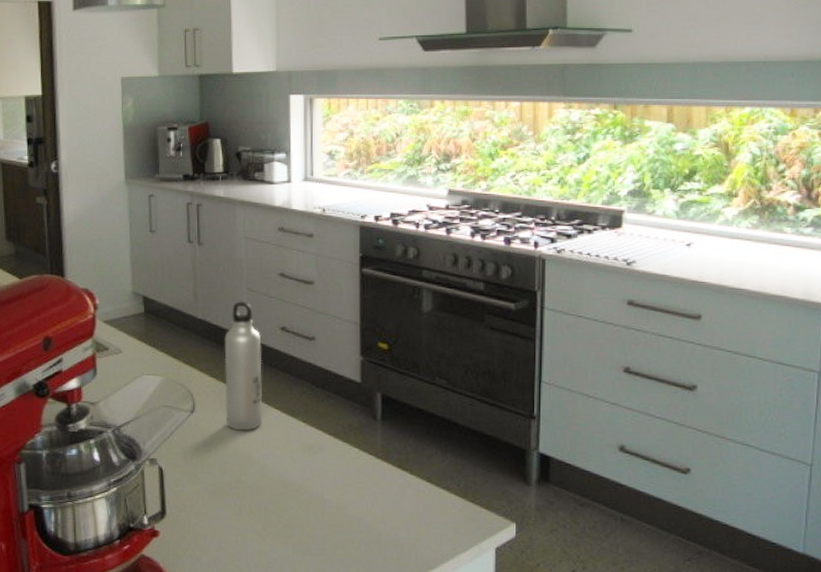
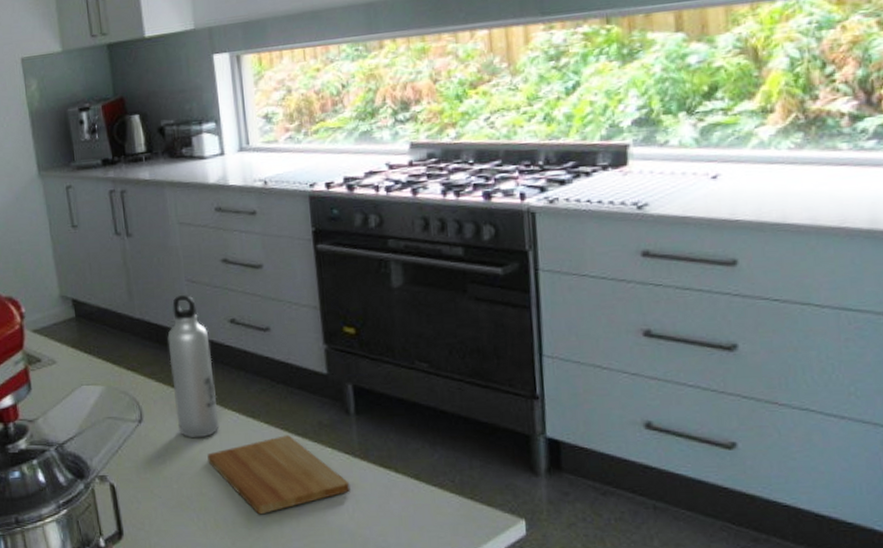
cutting board: none [249,434,371,504] -> present [207,435,350,515]

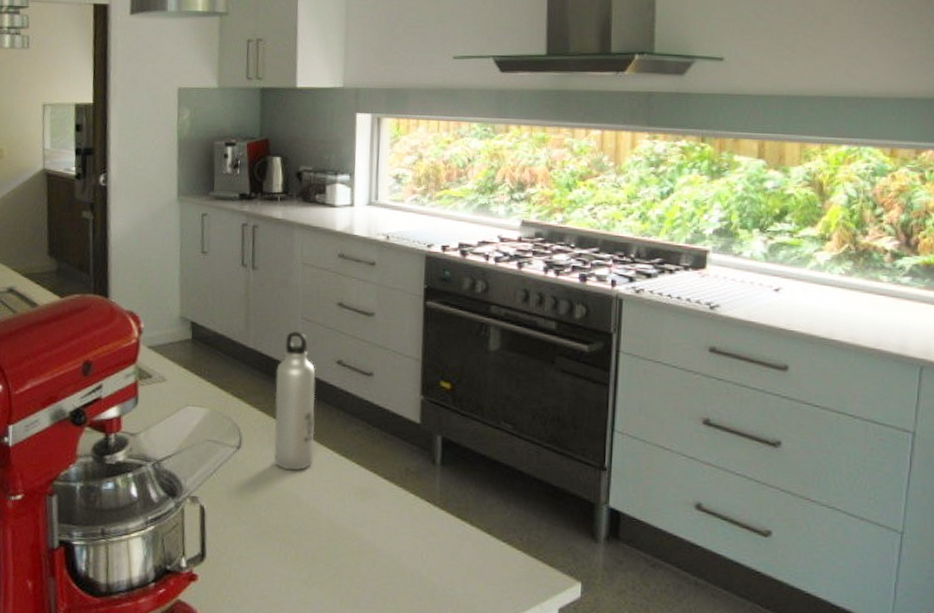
cutting board: present [207,435,350,515] -> none [297,477,427,552]

